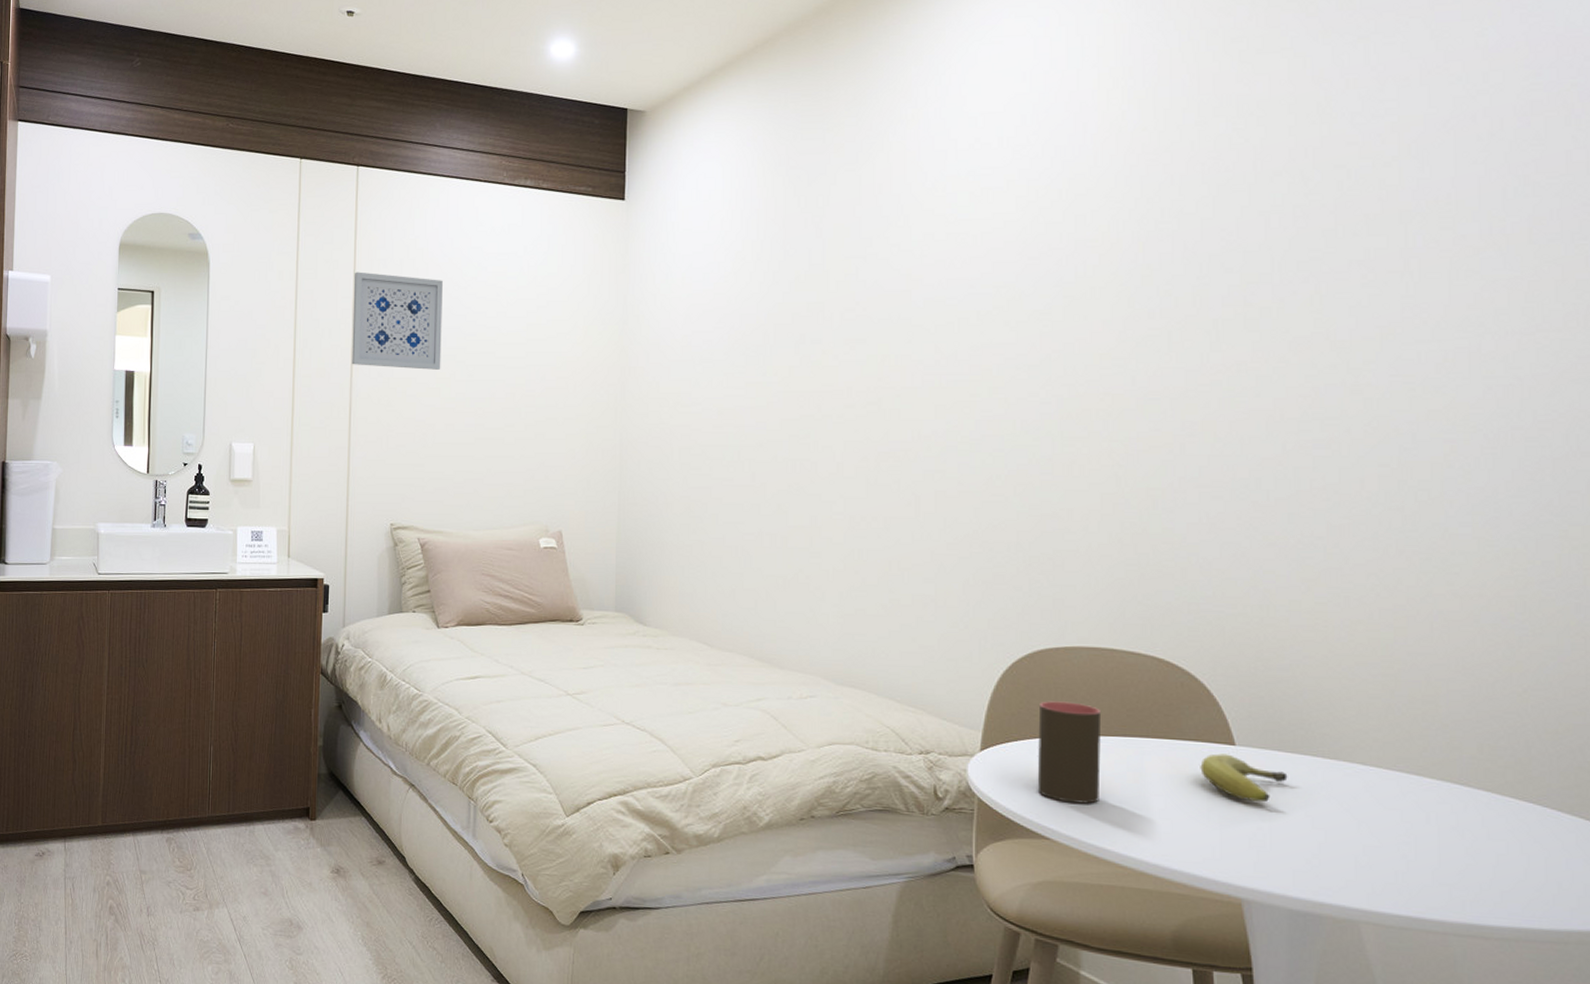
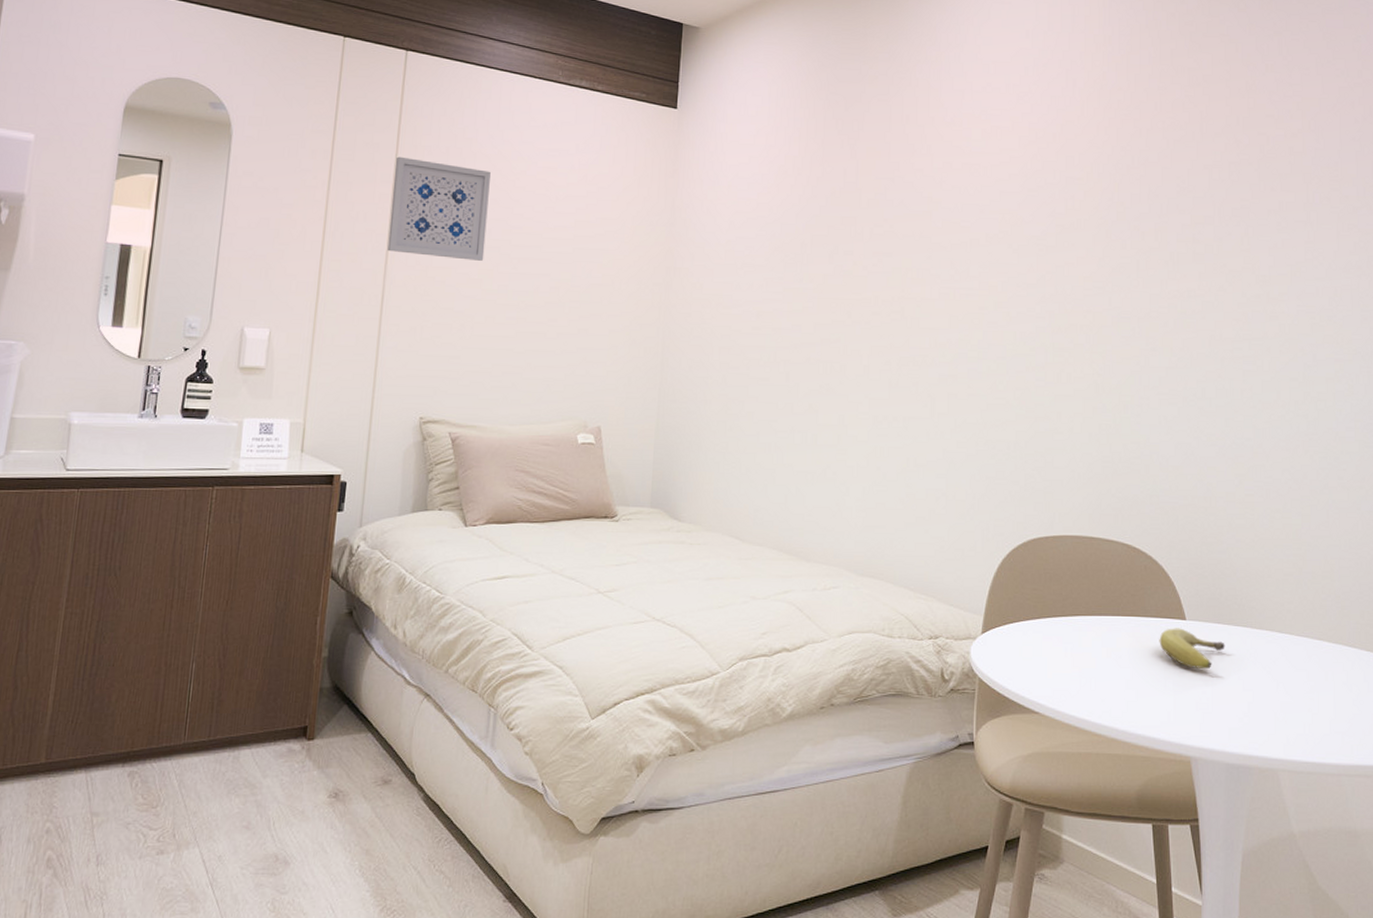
cup: present [1037,701,1102,804] -> none [1029,585,1082,679]

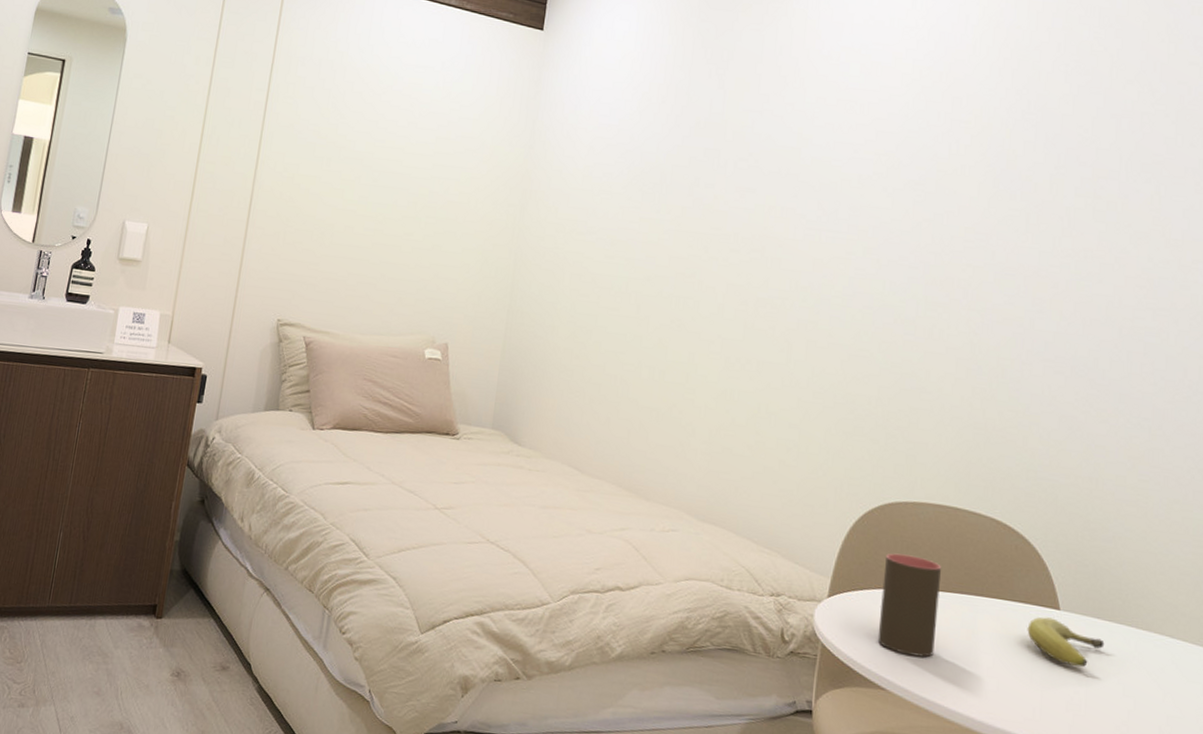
wall art: present [387,156,491,261] -> none [258,66,359,172]
cup: none [1029,585,1082,679] -> present [877,553,942,657]

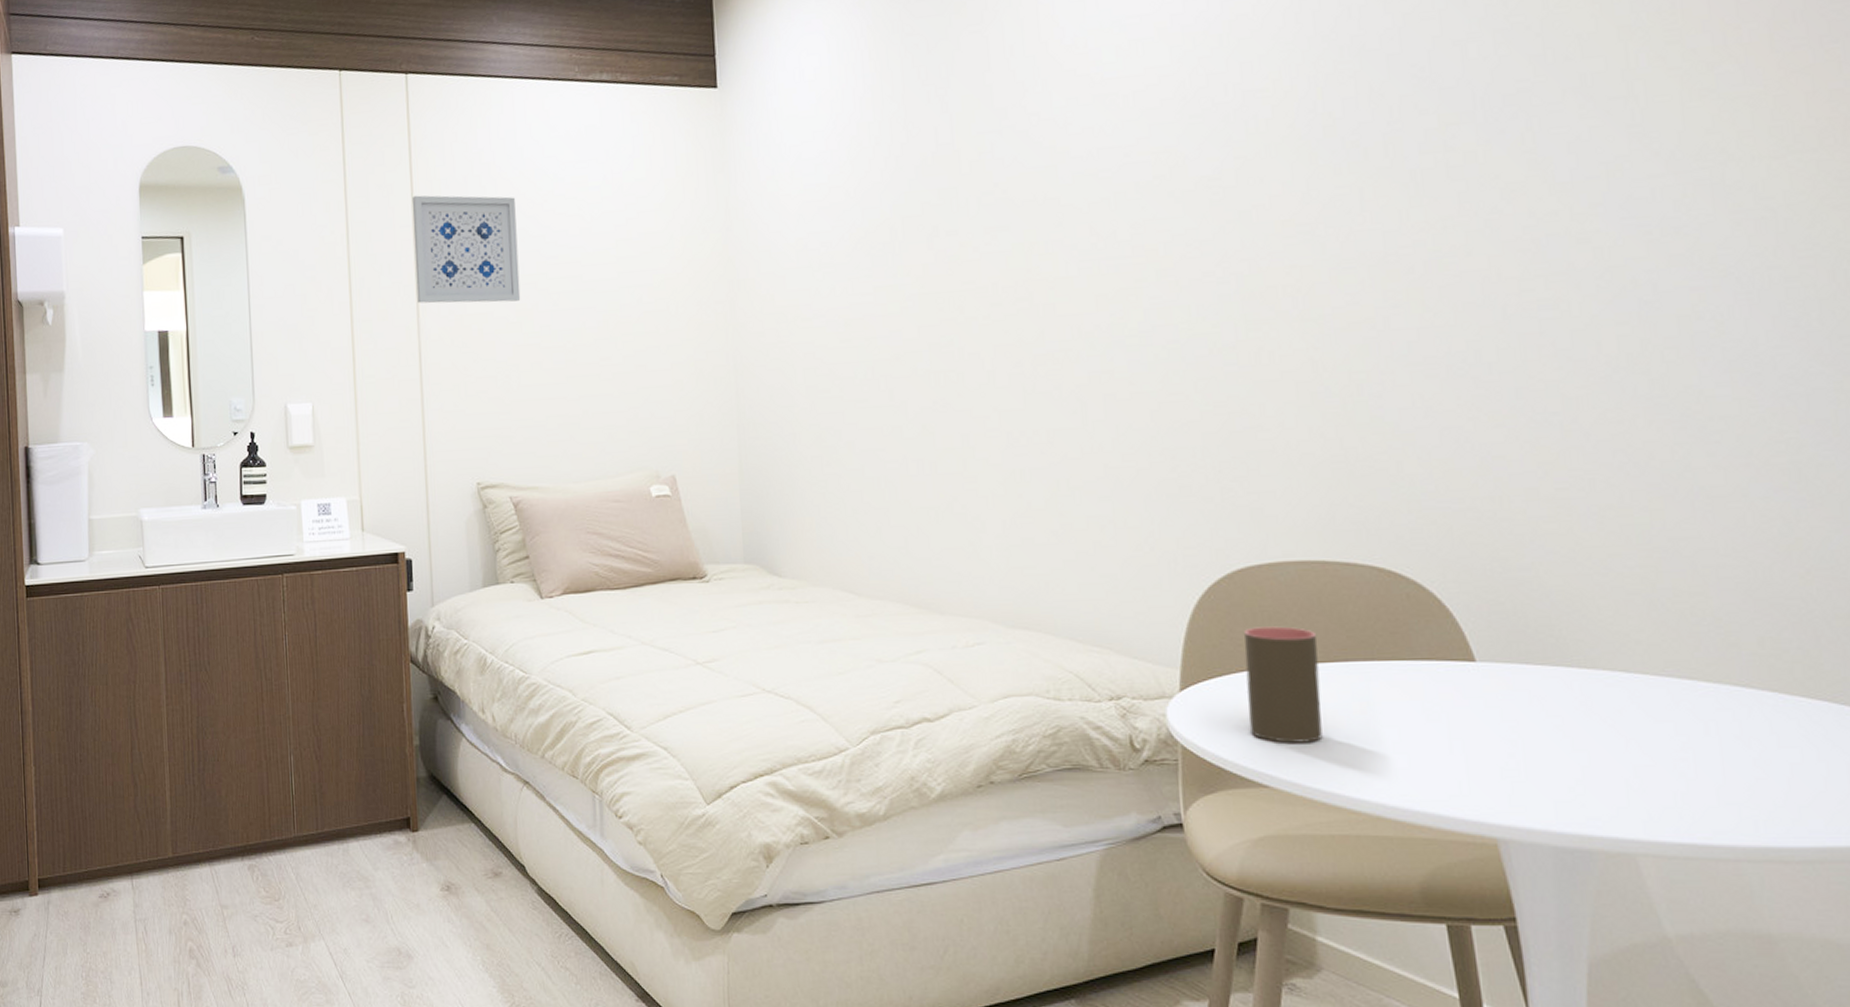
wall art: none [258,66,359,172] -> present [411,195,521,304]
fruit: present [1027,617,1105,668] -> none [1436,672,1540,726]

